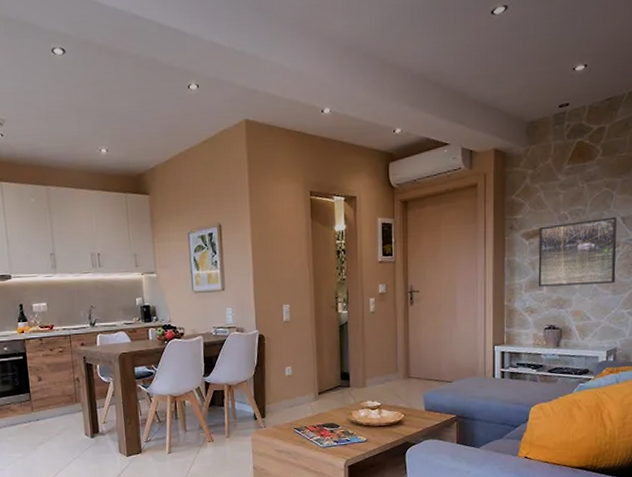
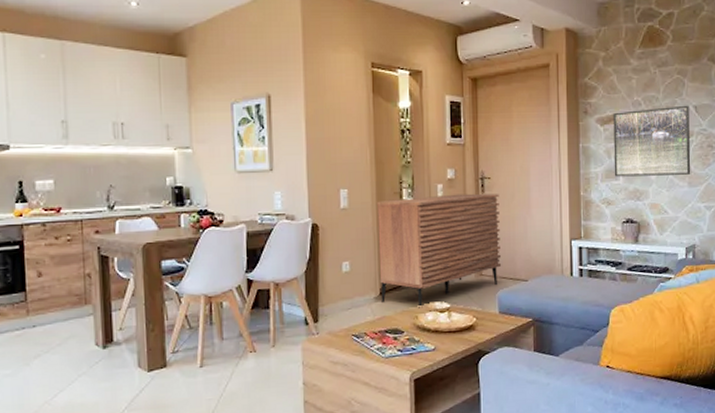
sideboard: none [316,305,428,406] -> present [377,193,502,308]

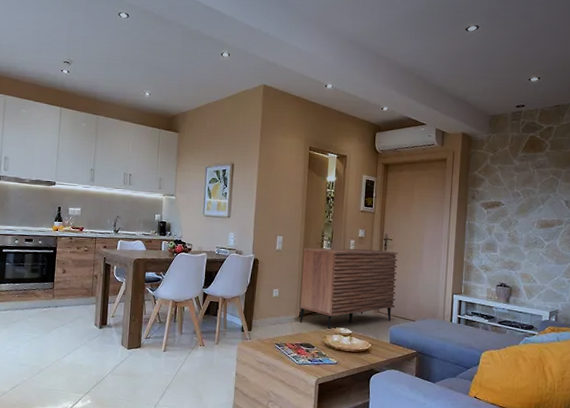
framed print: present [613,105,691,177] -> none [493,199,561,254]

